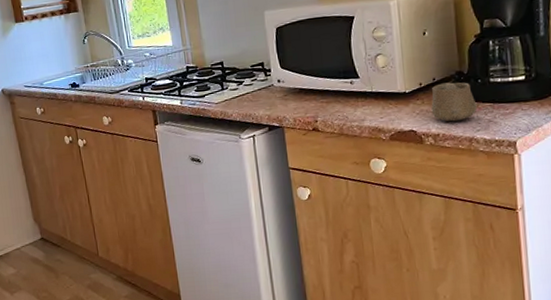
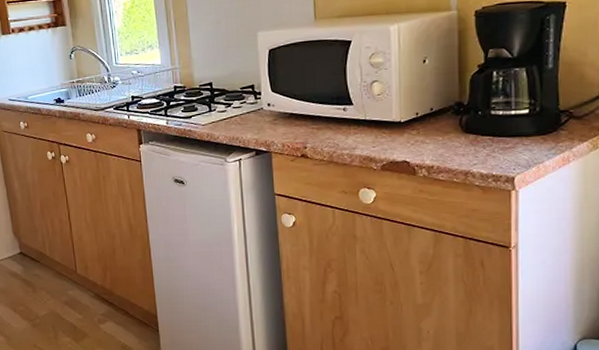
cup: present [431,82,477,122] -> none [427,113,476,154]

